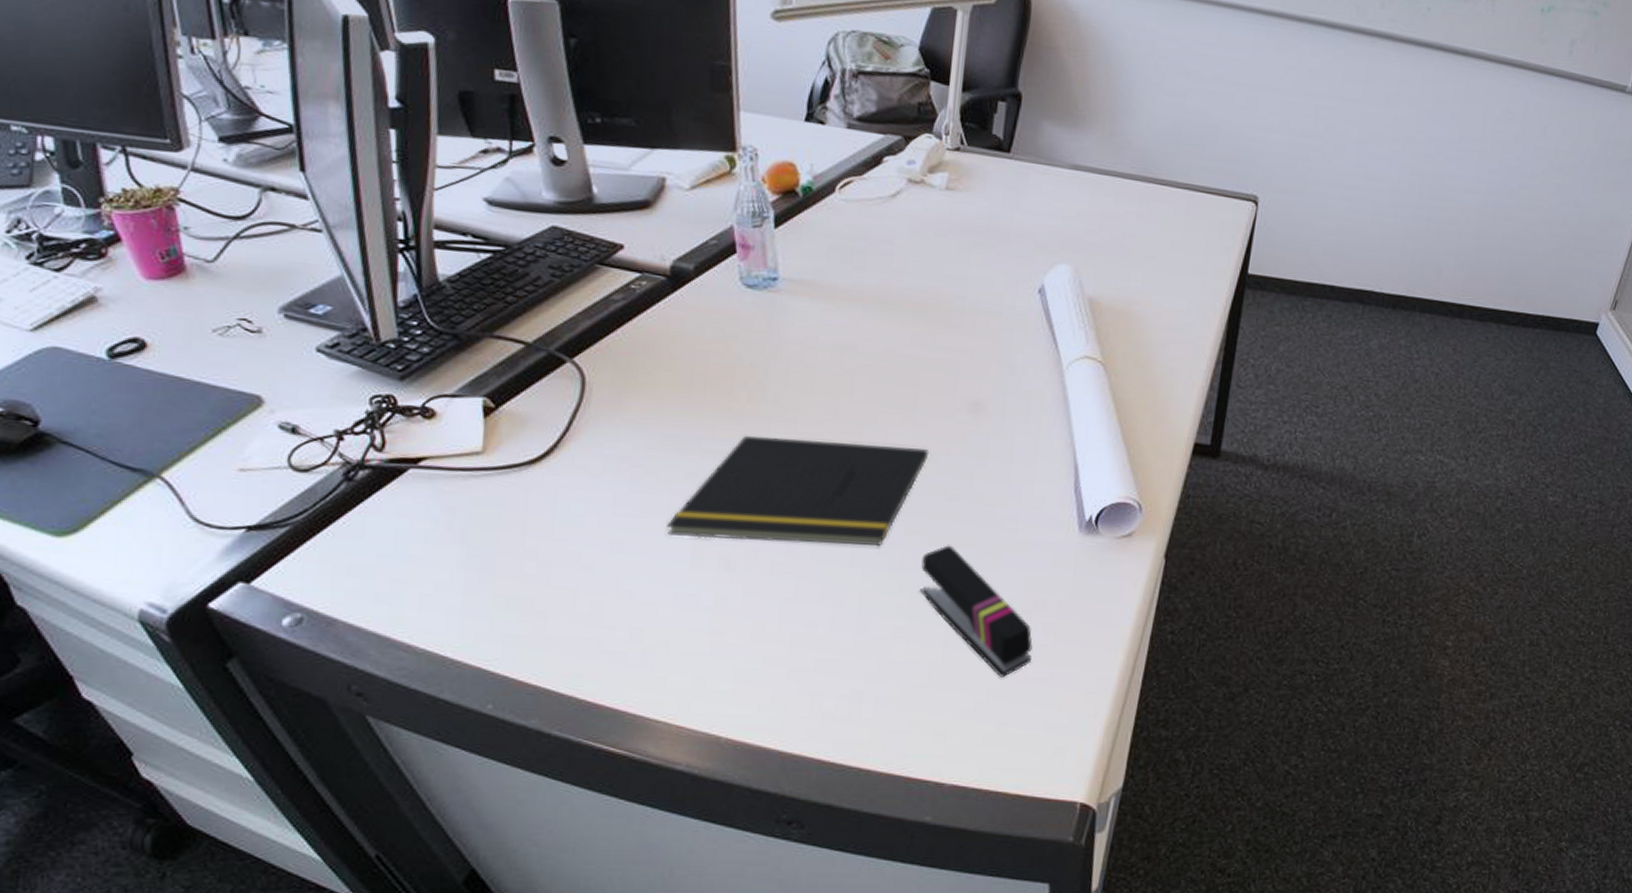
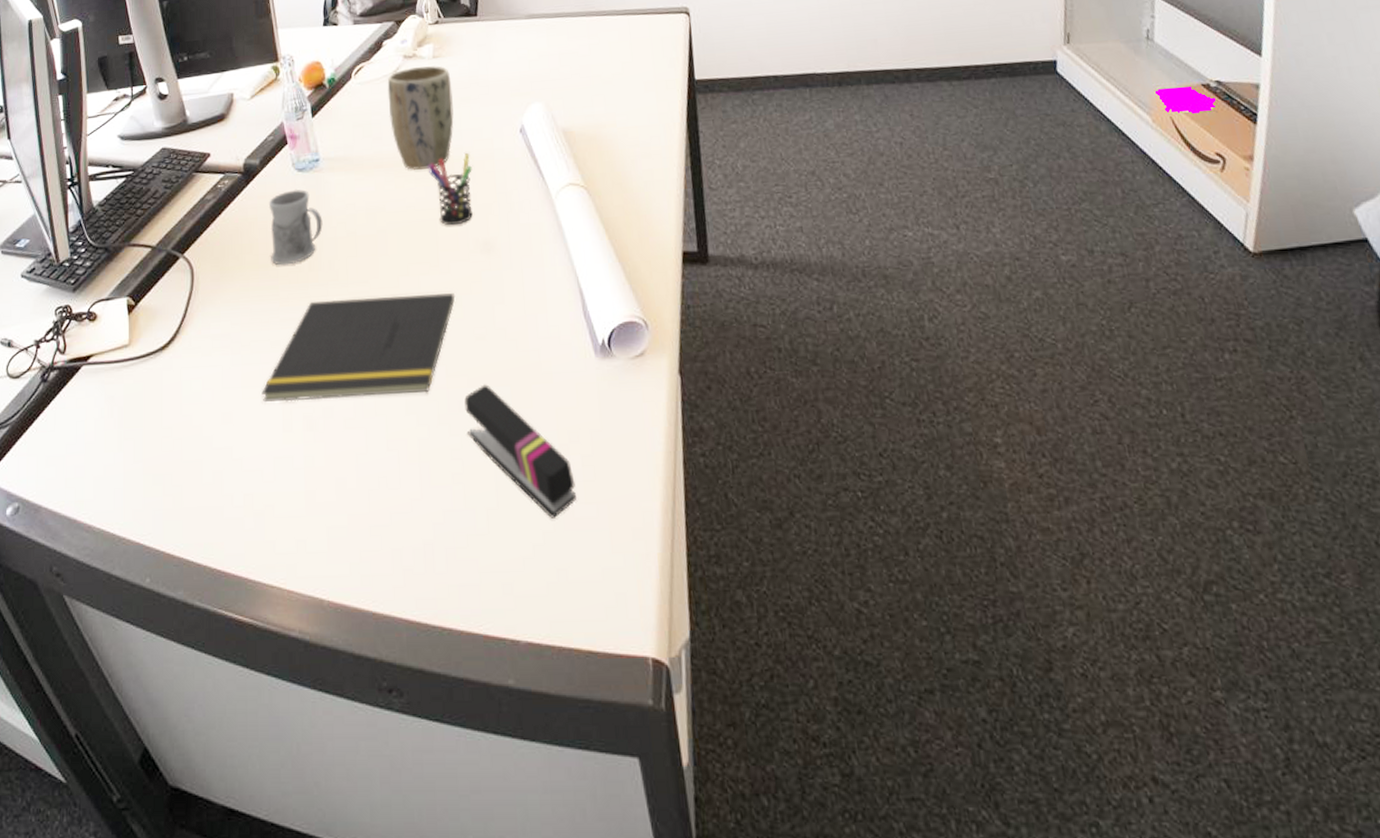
mug: none [696,307,773,392] -> present [268,189,323,266]
plant pot: none [878,195,965,313] -> present [387,65,454,170]
pen holder: none [918,304,974,380] -> present [428,153,473,226]

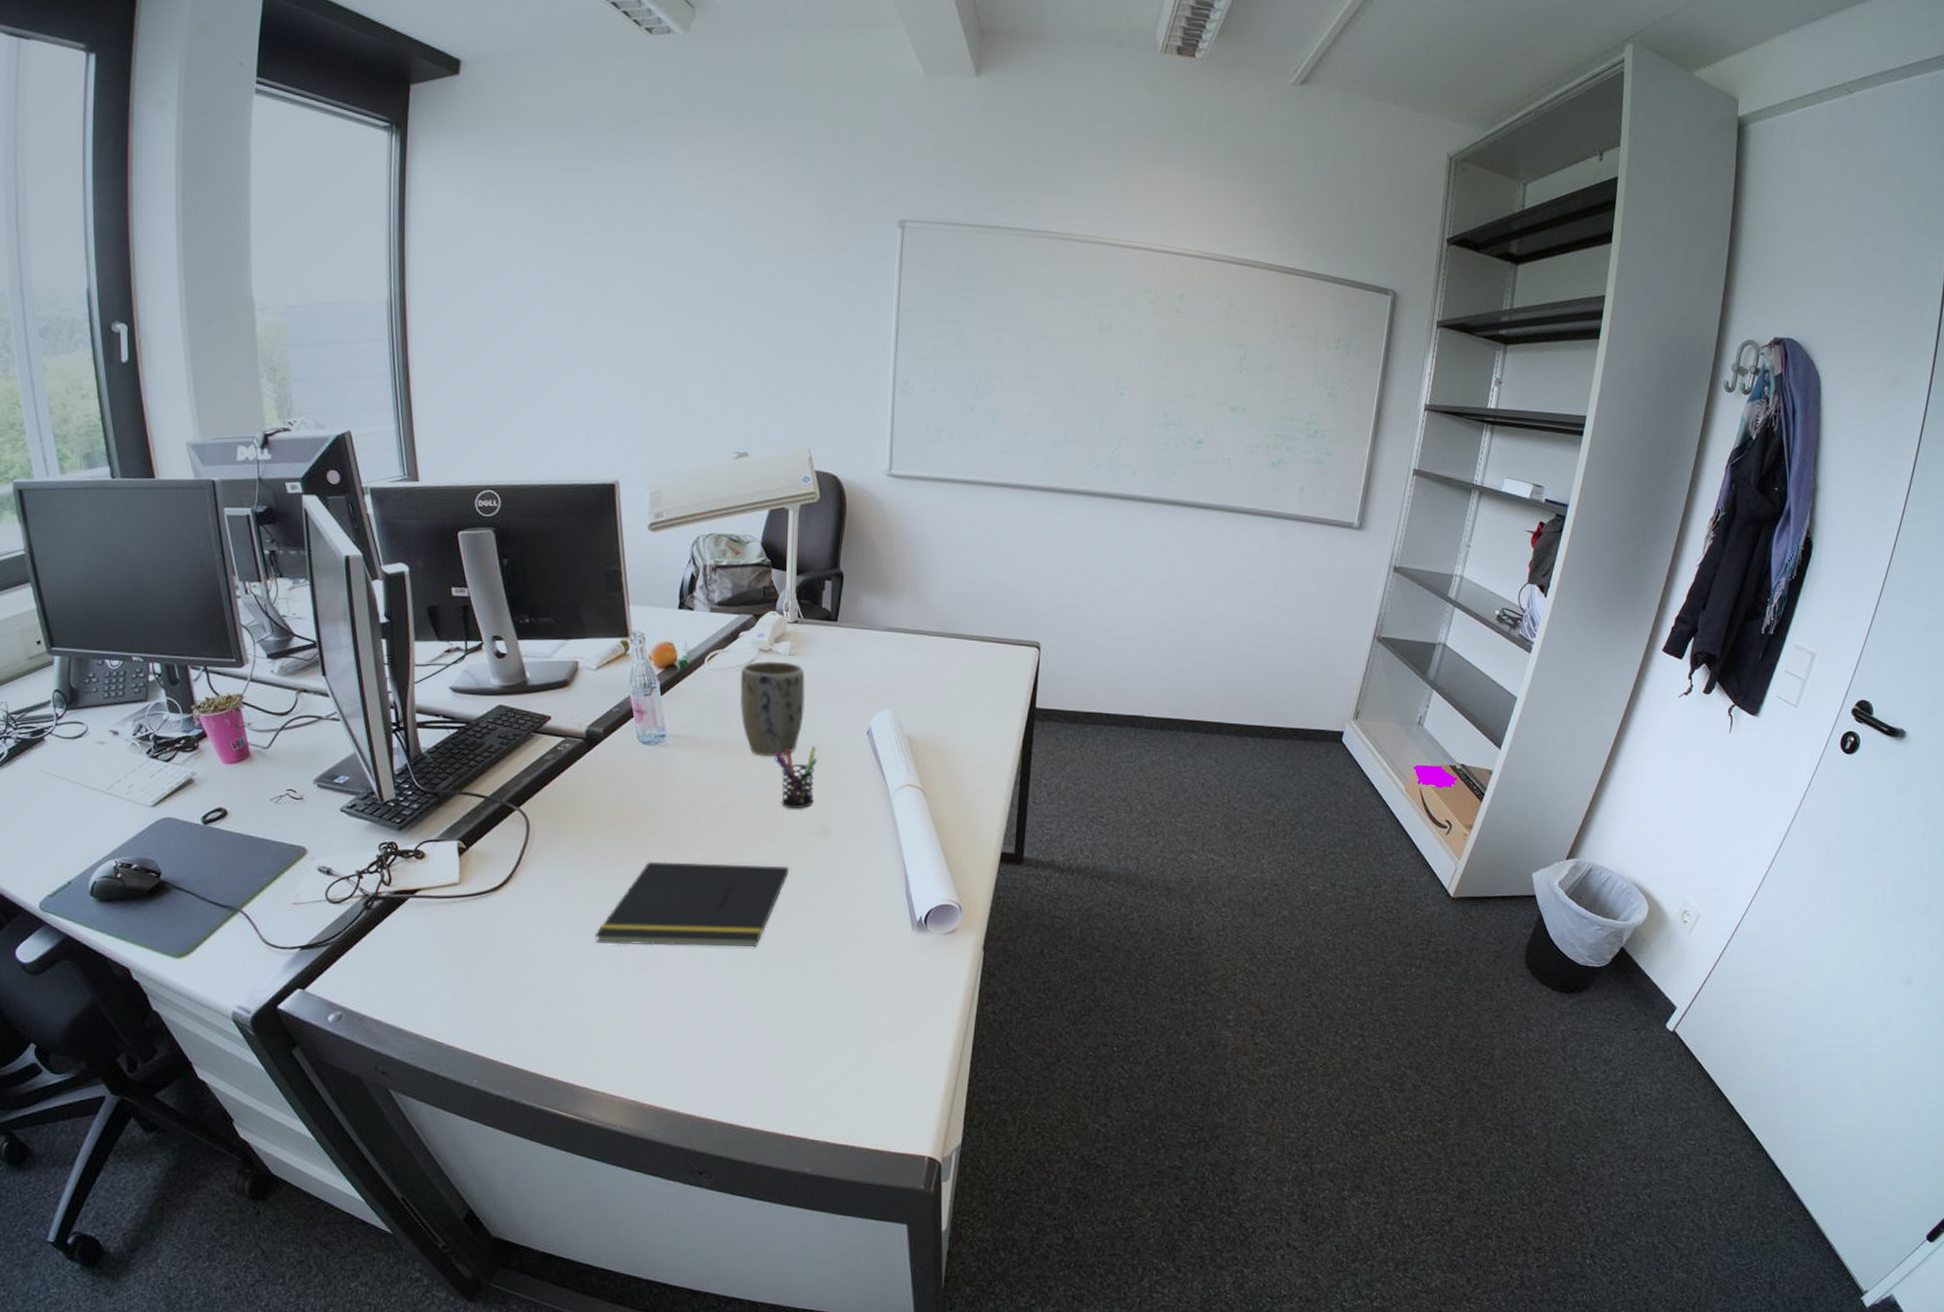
mug: present [268,189,323,266] -> none [610,760,665,828]
stapler: present [464,384,576,518] -> none [788,944,881,1052]

